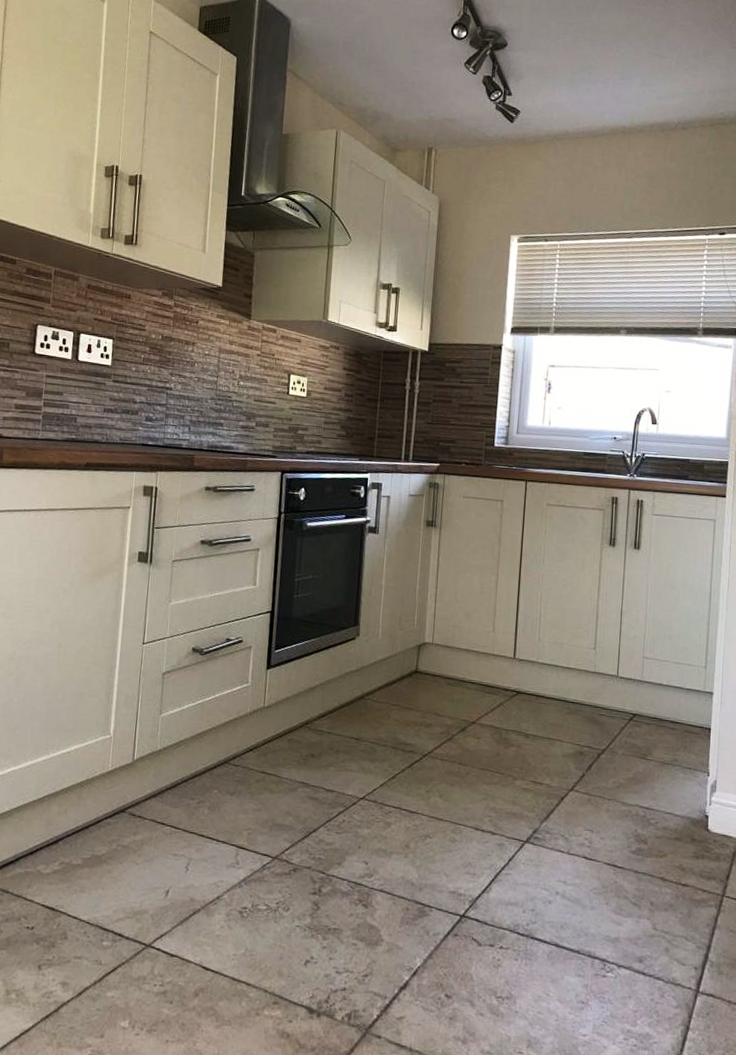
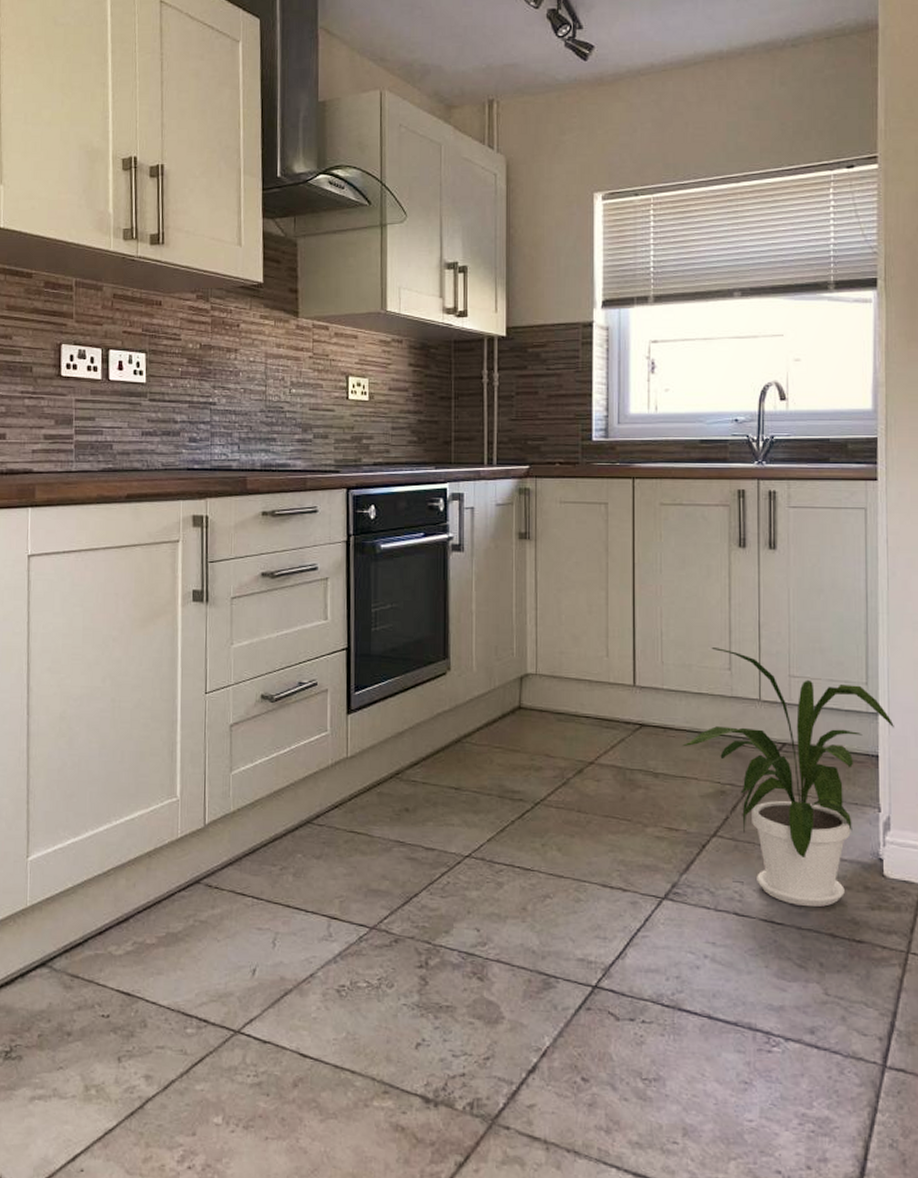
house plant: none [550,629,725,855] -> present [682,648,894,908]

